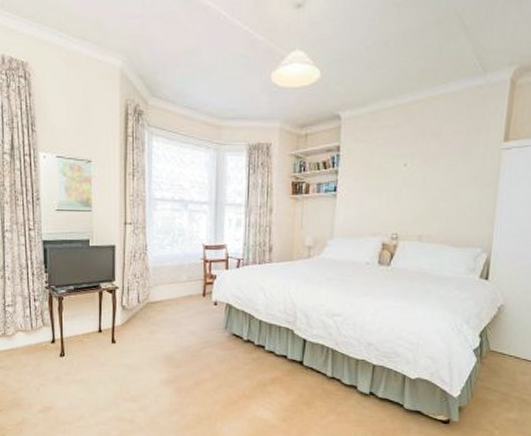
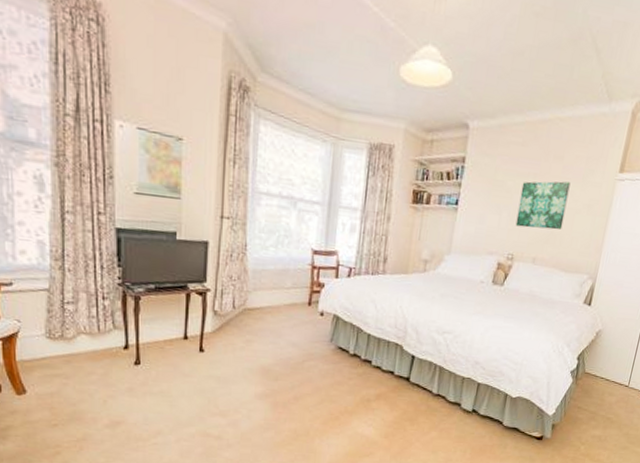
wall art: none [397,157,451,207] -> present [515,181,571,230]

